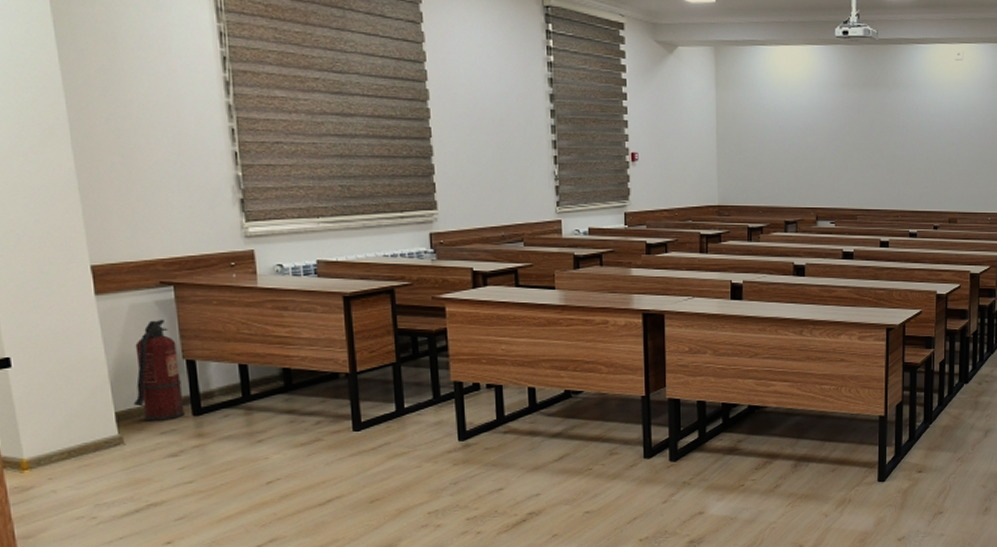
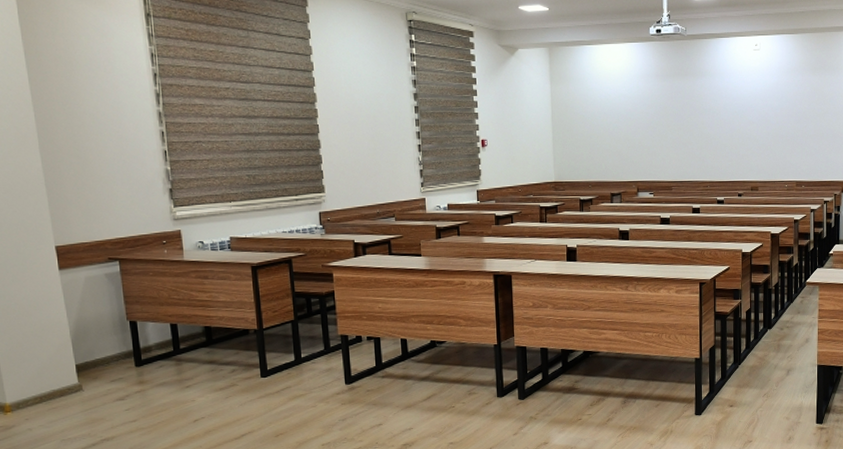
fire extinguisher: present [133,319,185,421] -> none [89,288,129,372]

